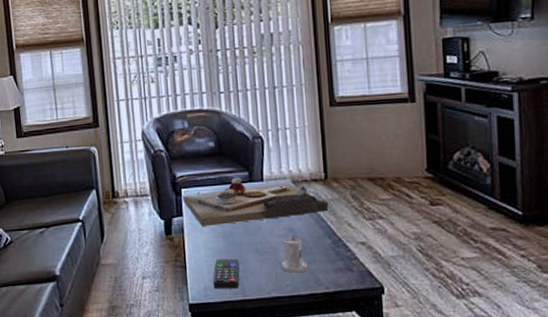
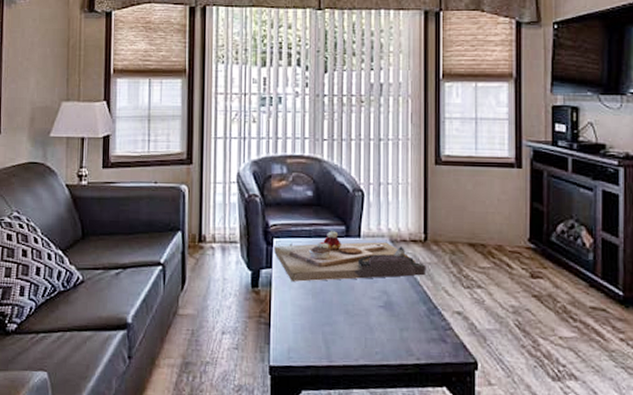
remote control: present [213,258,240,289] -> none [298,318,327,353]
candle: present [281,235,308,273] -> none [371,298,400,340]

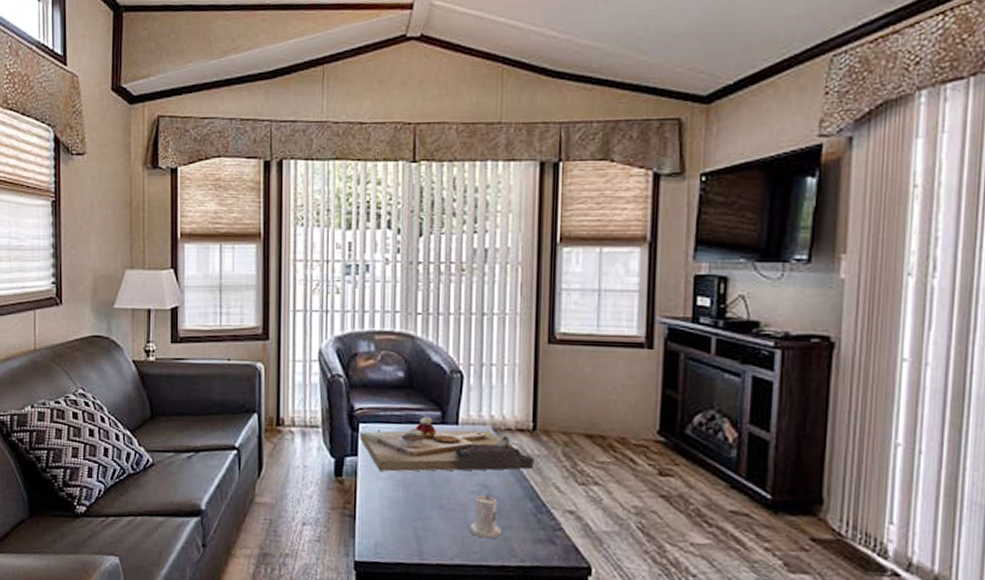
candle: none [371,298,400,340] -> present [469,492,502,539]

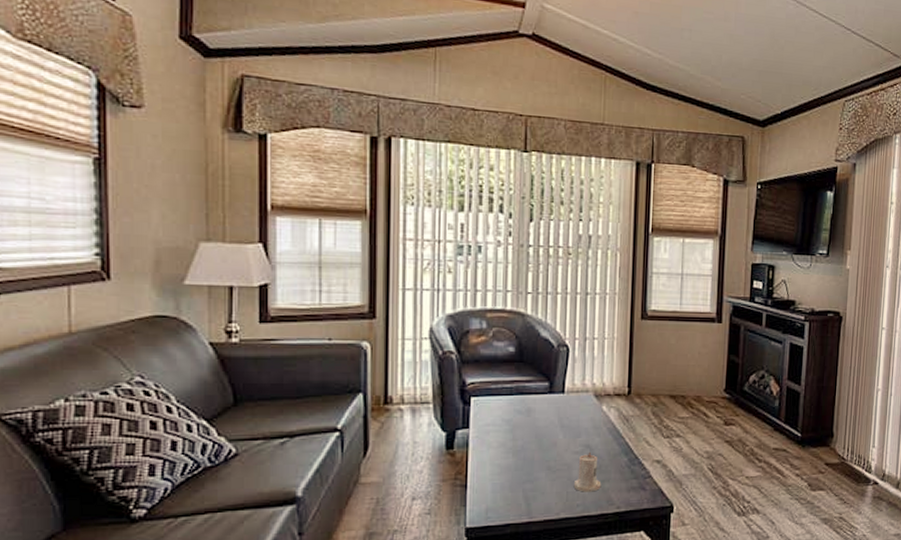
decorative tray: present [360,416,535,472] -> none [472,387,629,441]

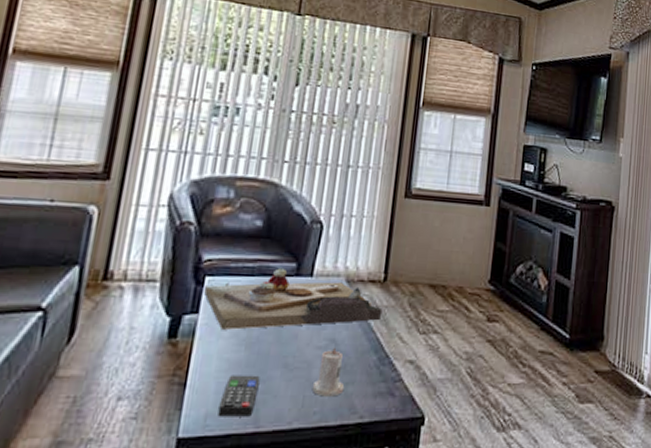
decorative tray: none [472,387,629,441] -> present [204,268,383,330]
remote control: none [496,476,528,511] -> present [218,375,260,417]

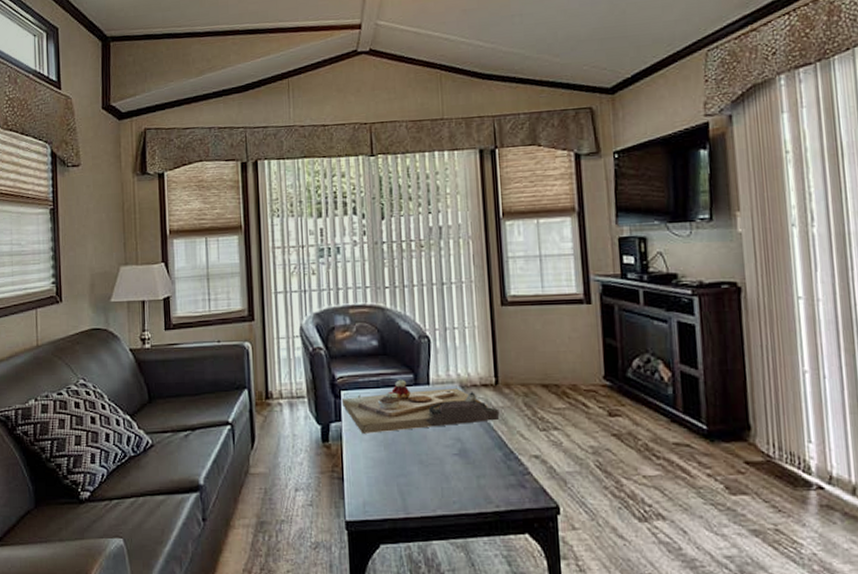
remote control: present [218,375,260,417] -> none [373,470,402,505]
candle: present [311,347,345,397] -> none [447,445,477,488]

